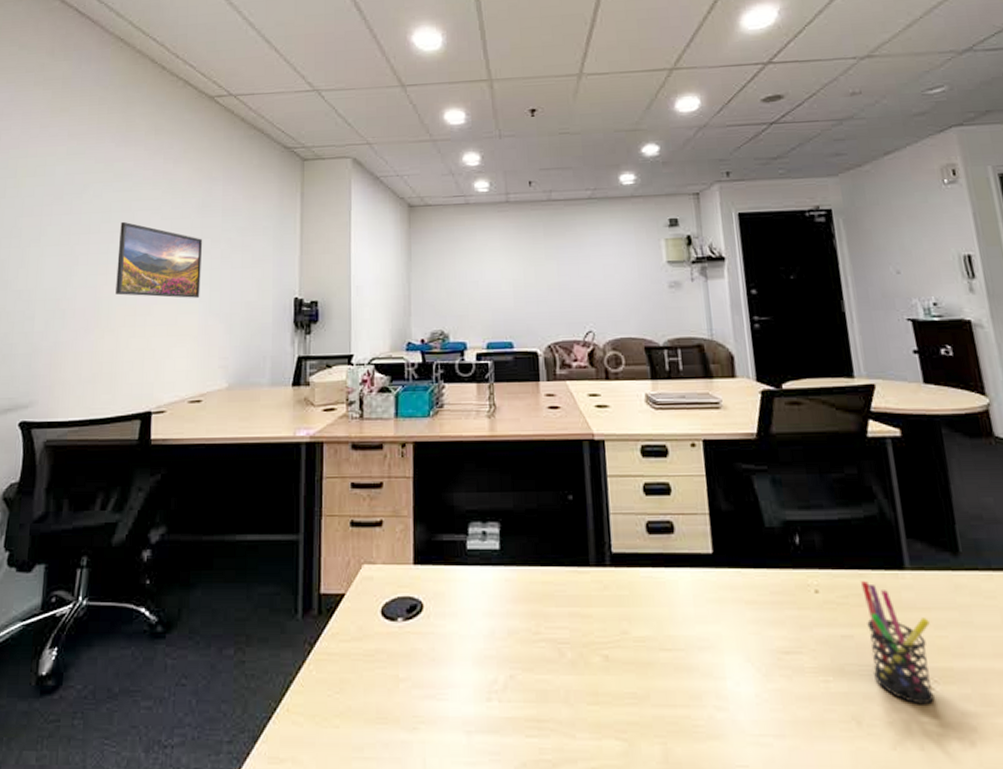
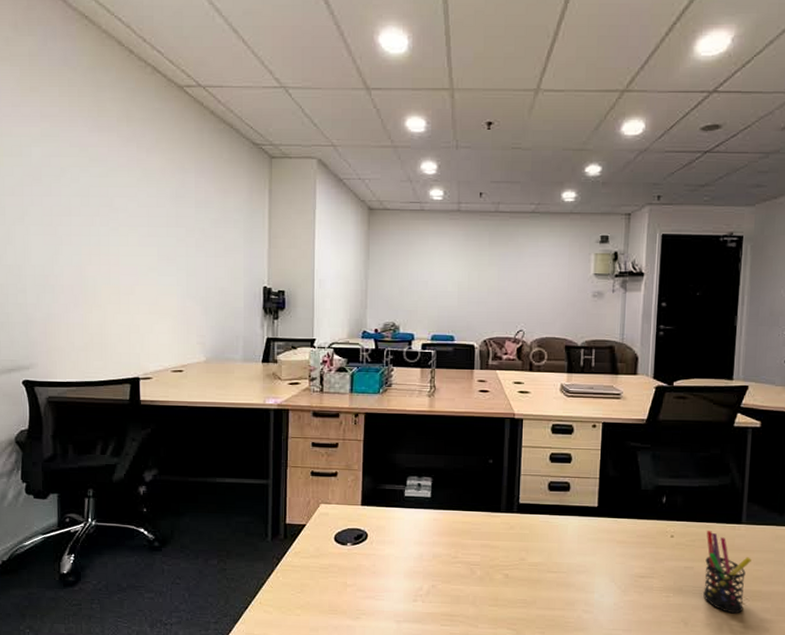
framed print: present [116,221,203,298] -> none [99,206,178,282]

